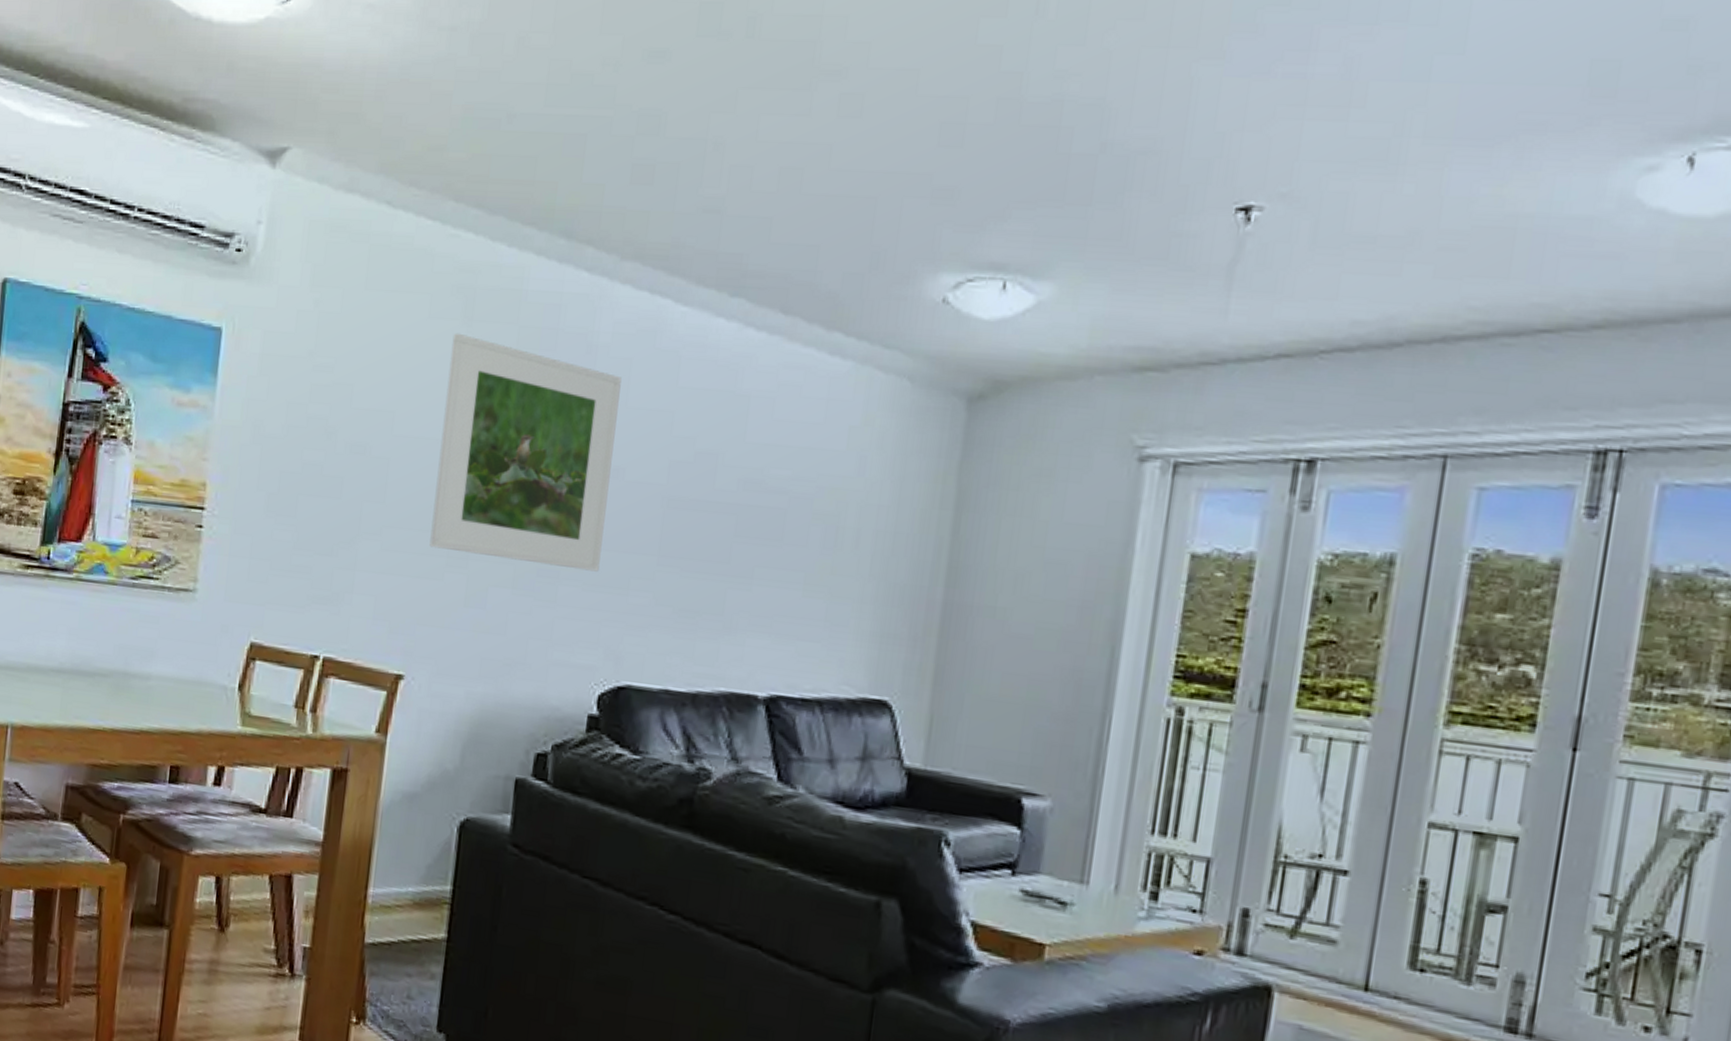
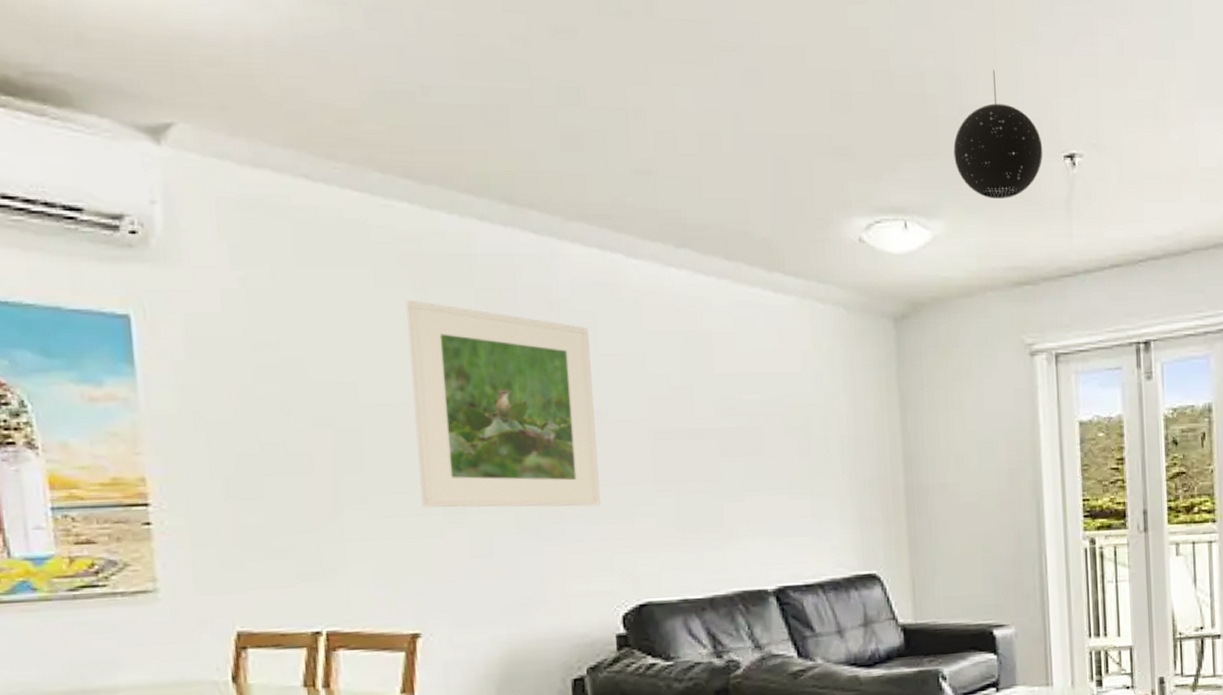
pendant light: none [1082,97,1208,260] -> present [953,70,1043,198]

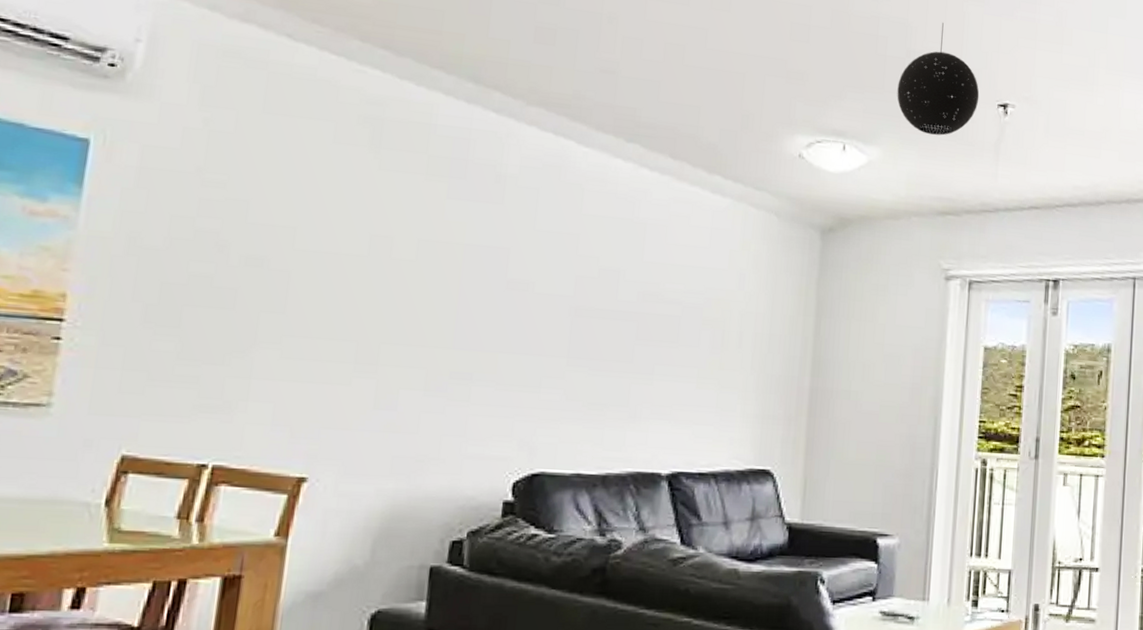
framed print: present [406,300,601,508] -> none [335,158,530,373]

